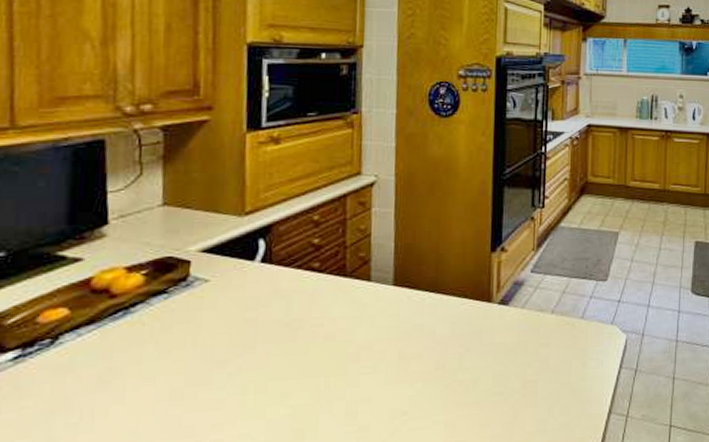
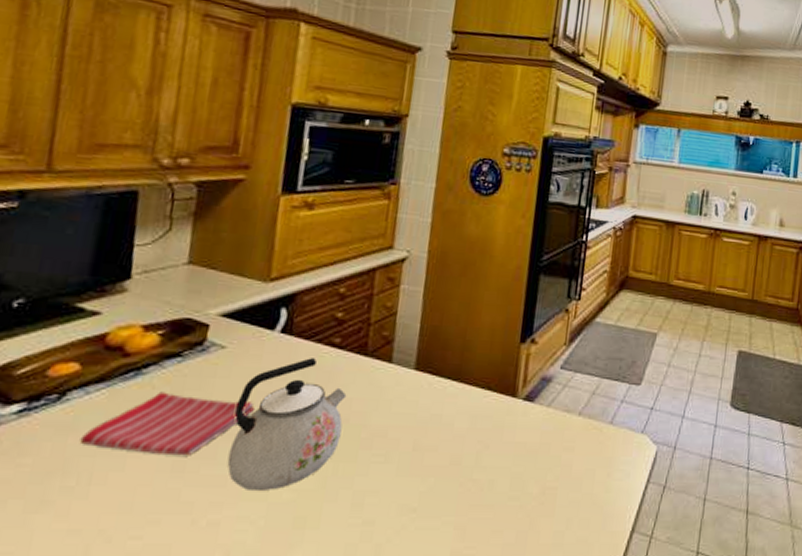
dish towel: none [78,327,245,386] -> present [80,392,256,456]
kettle: none [223,283,331,410] -> present [227,358,347,490]

